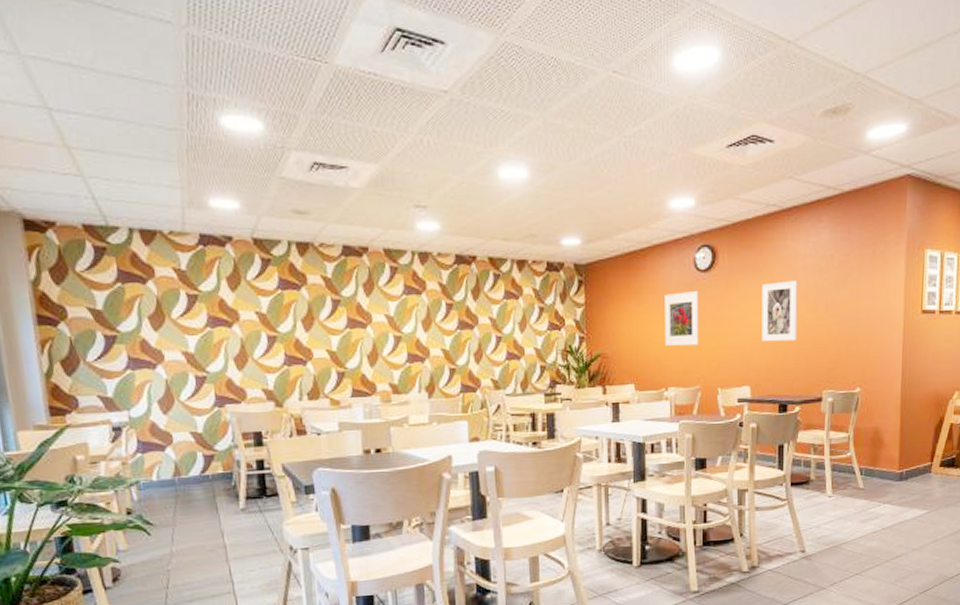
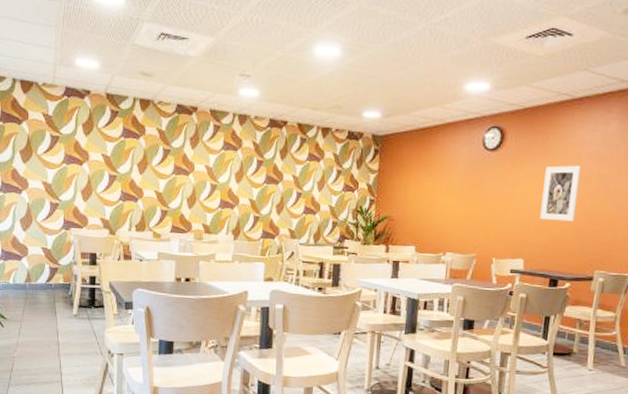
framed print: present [665,290,699,347] -> none [447,167,485,218]

